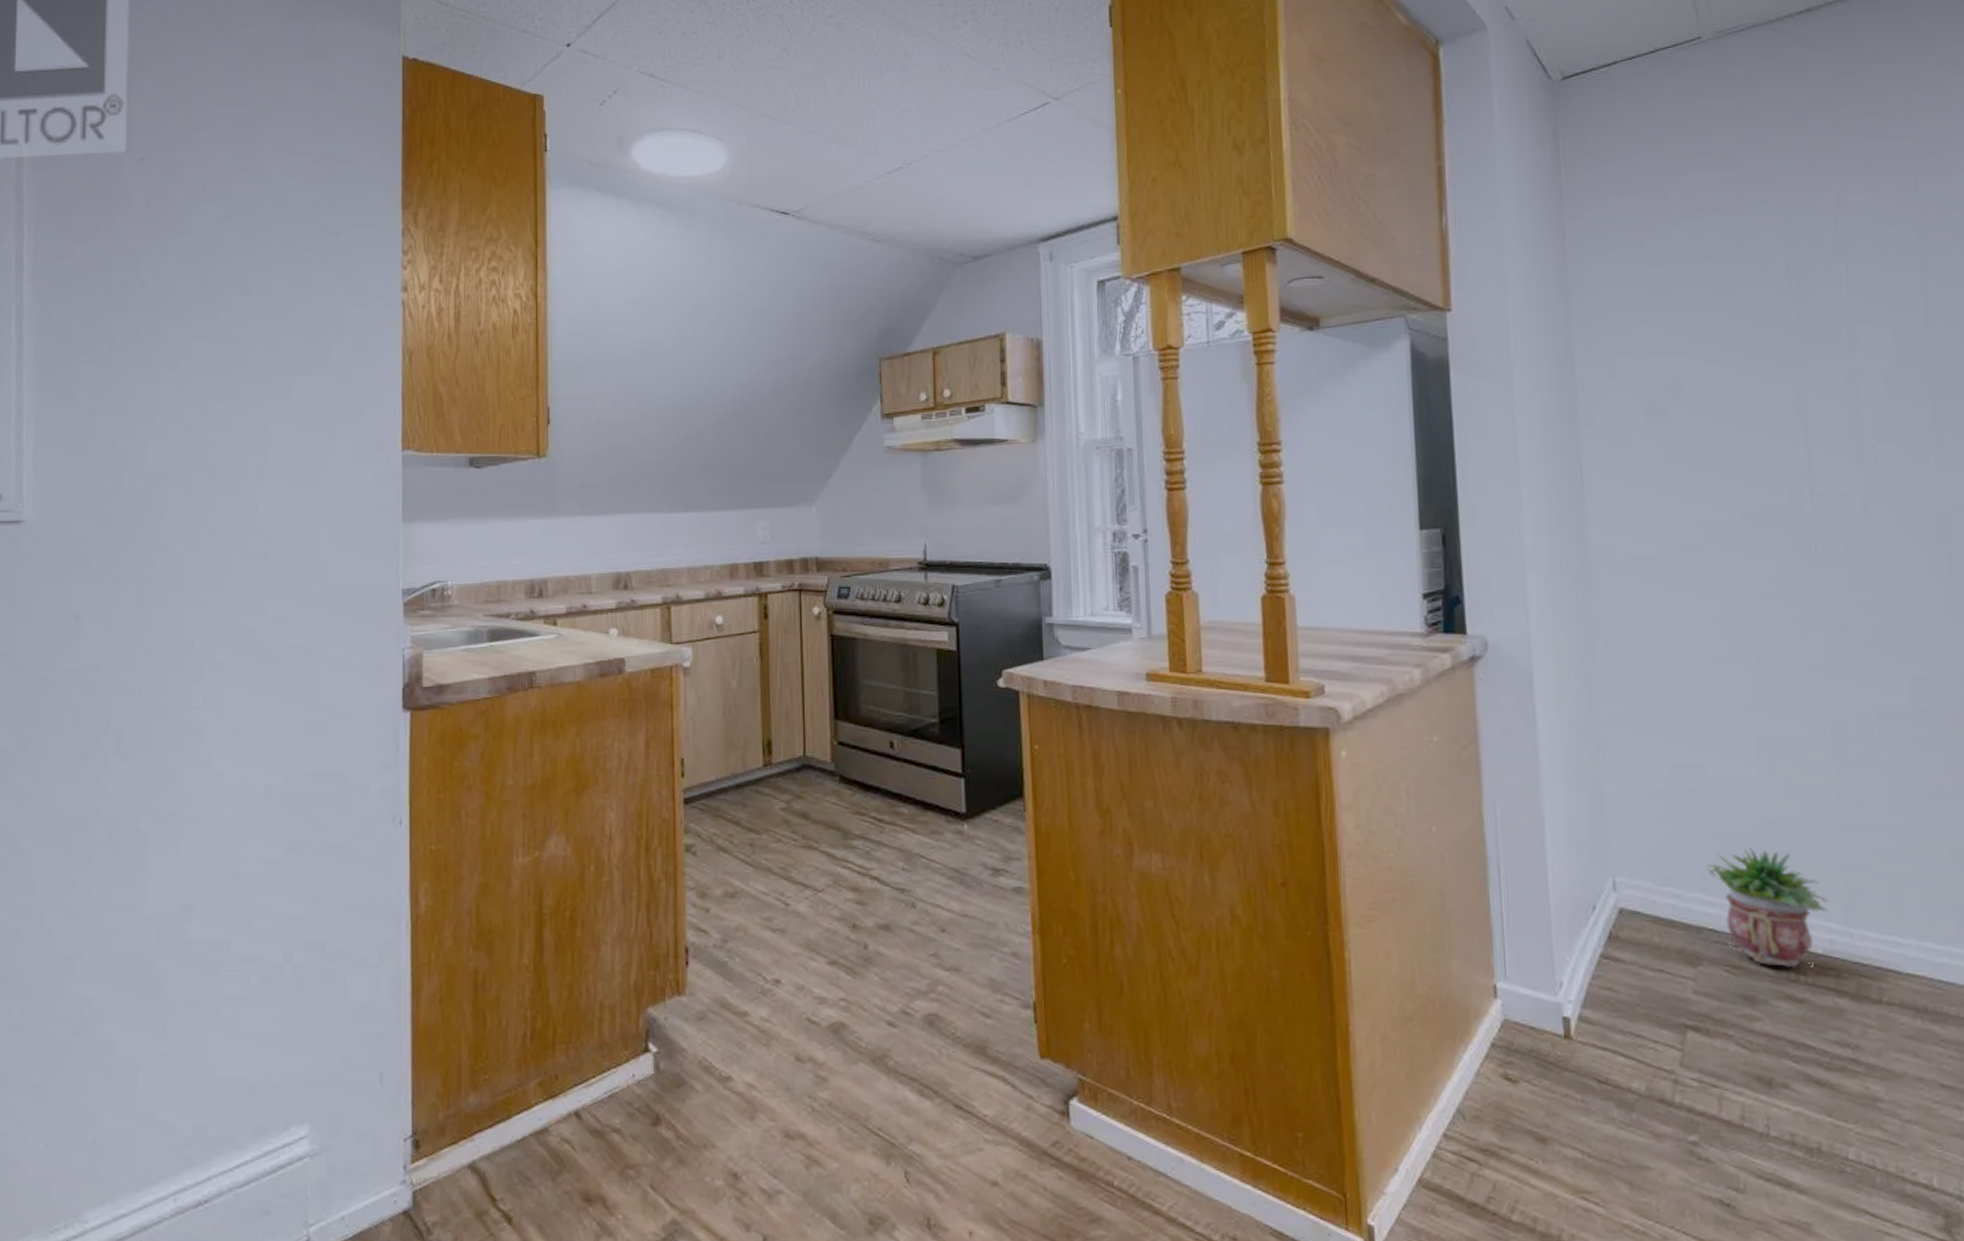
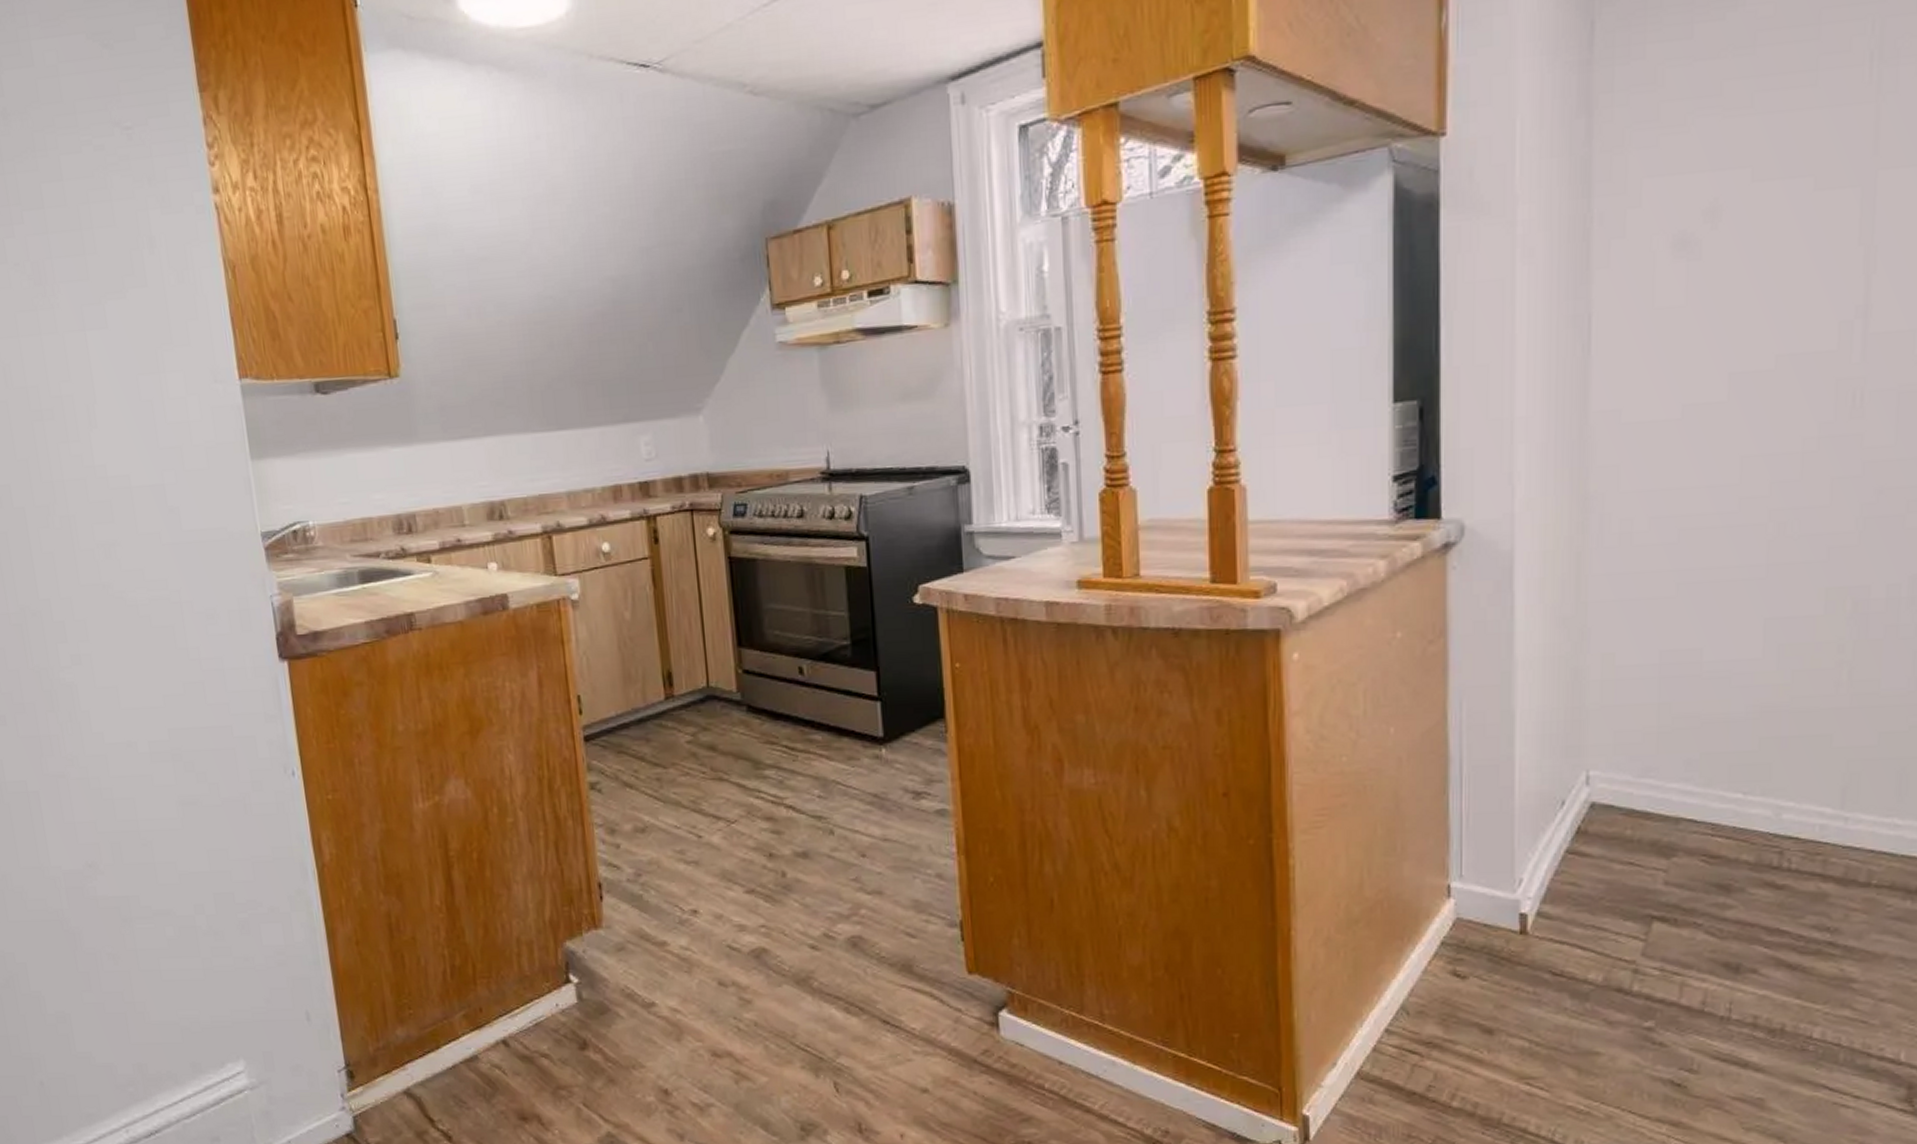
potted plant: present [1706,848,1829,968] -> none [1692,734,1825,855]

